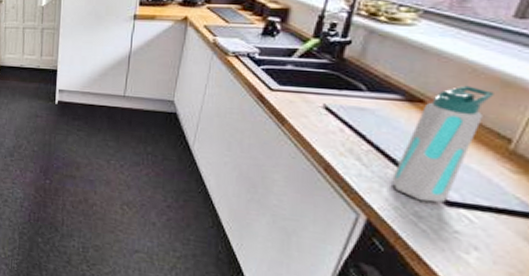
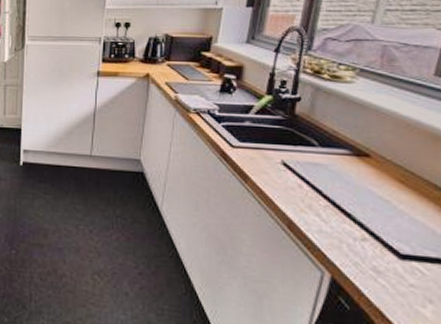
water bottle: present [392,85,494,203] -> none [349,139,427,257]

